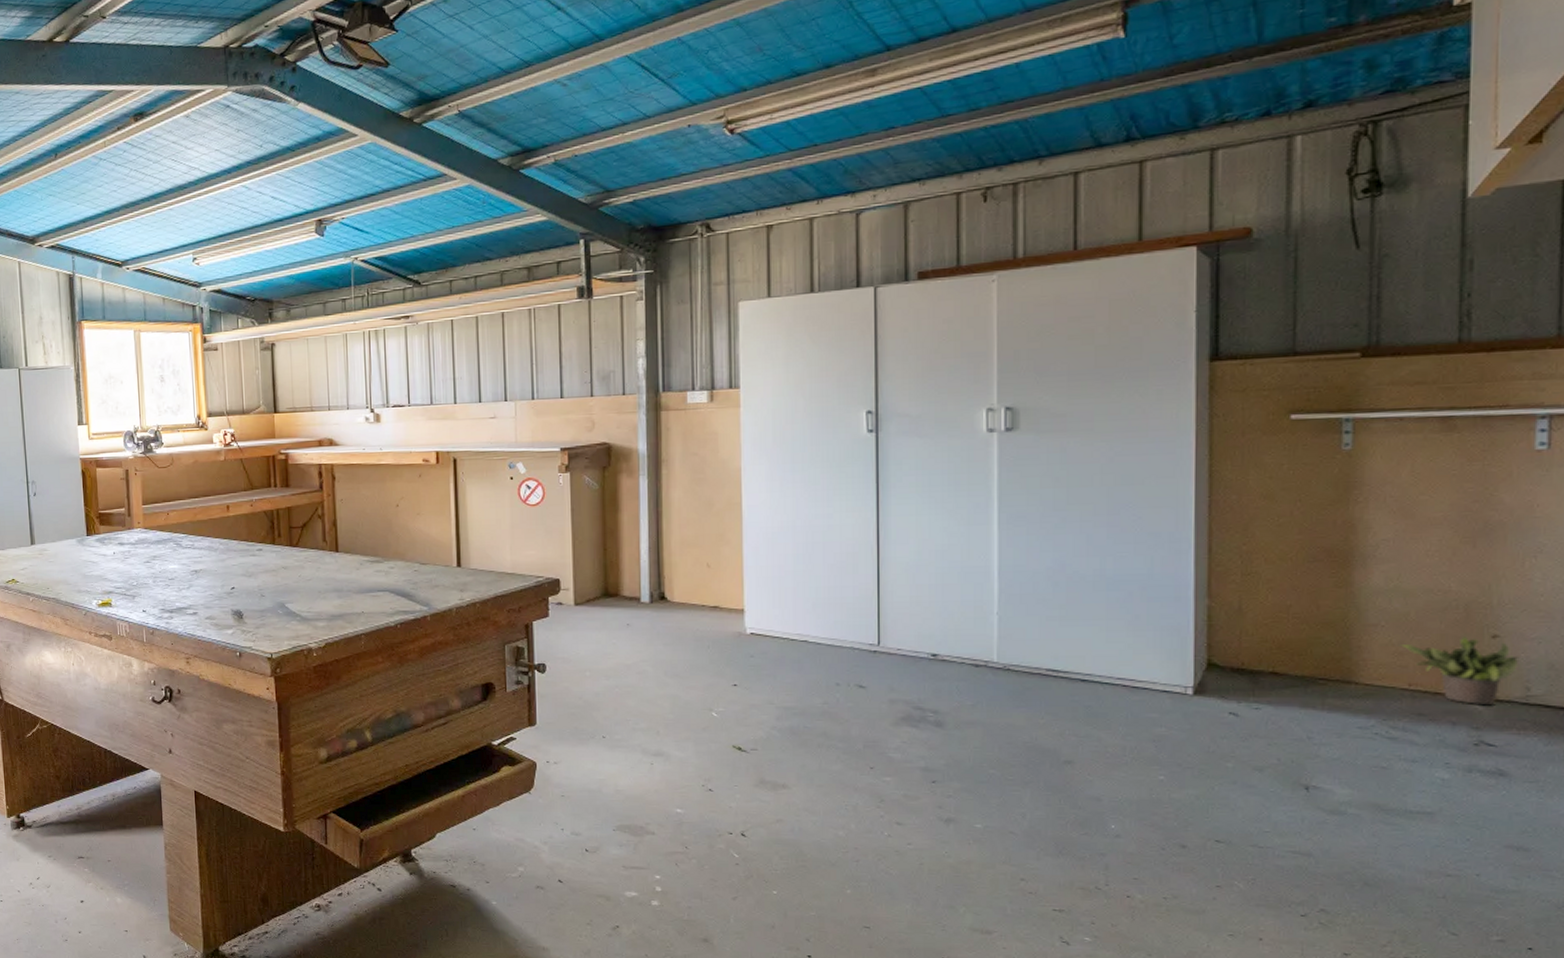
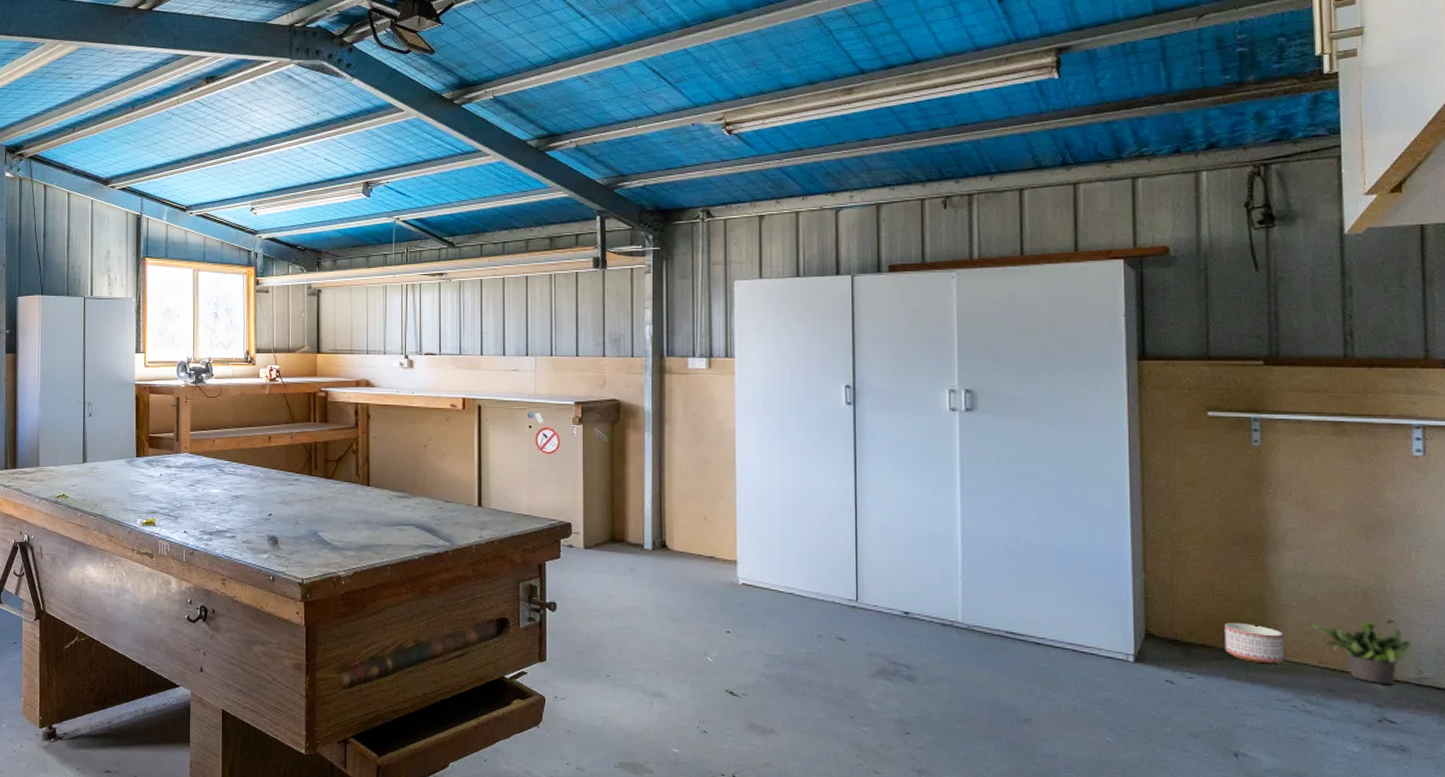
planter: none [1299,647,1369,690] -> present [1224,623,1285,665]

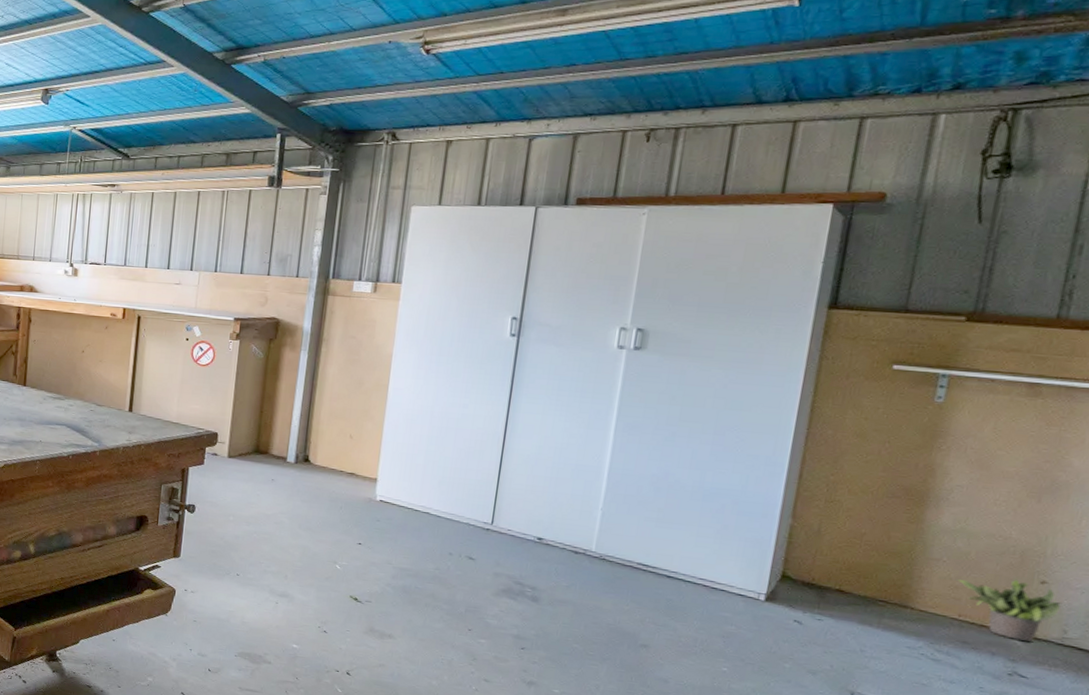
planter: present [1224,623,1285,665] -> none [861,571,927,614]

